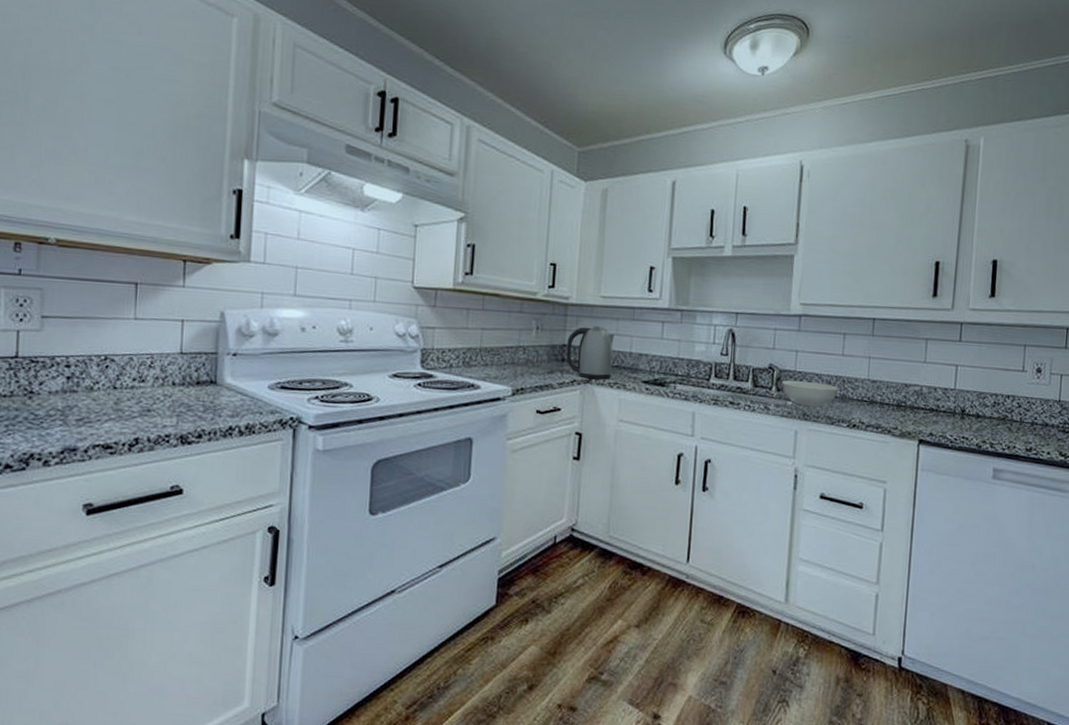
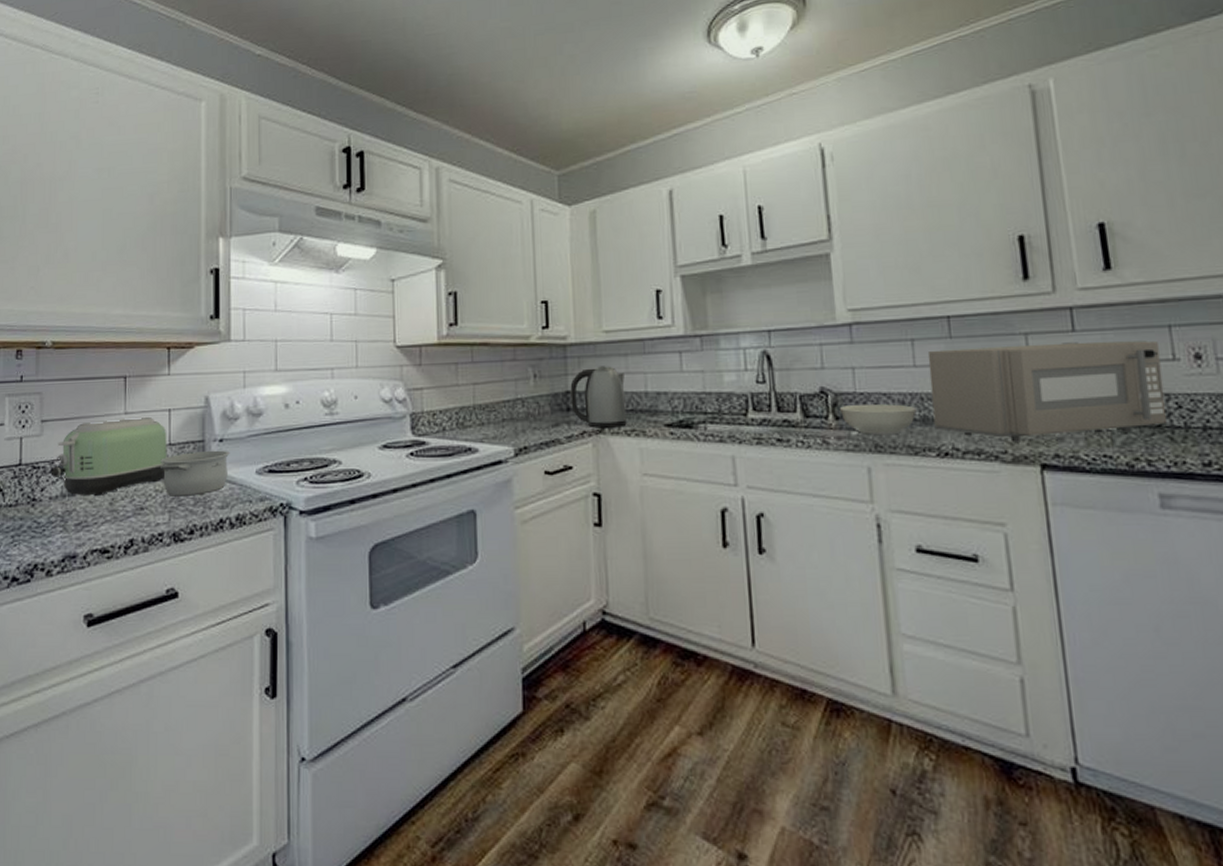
toaster: none [51,323,179,395] -> present [51,417,167,496]
cooking pot: none [169,362,243,403] -> present [159,450,230,497]
microwave: none [849,344,1015,422] -> present [927,340,1166,442]

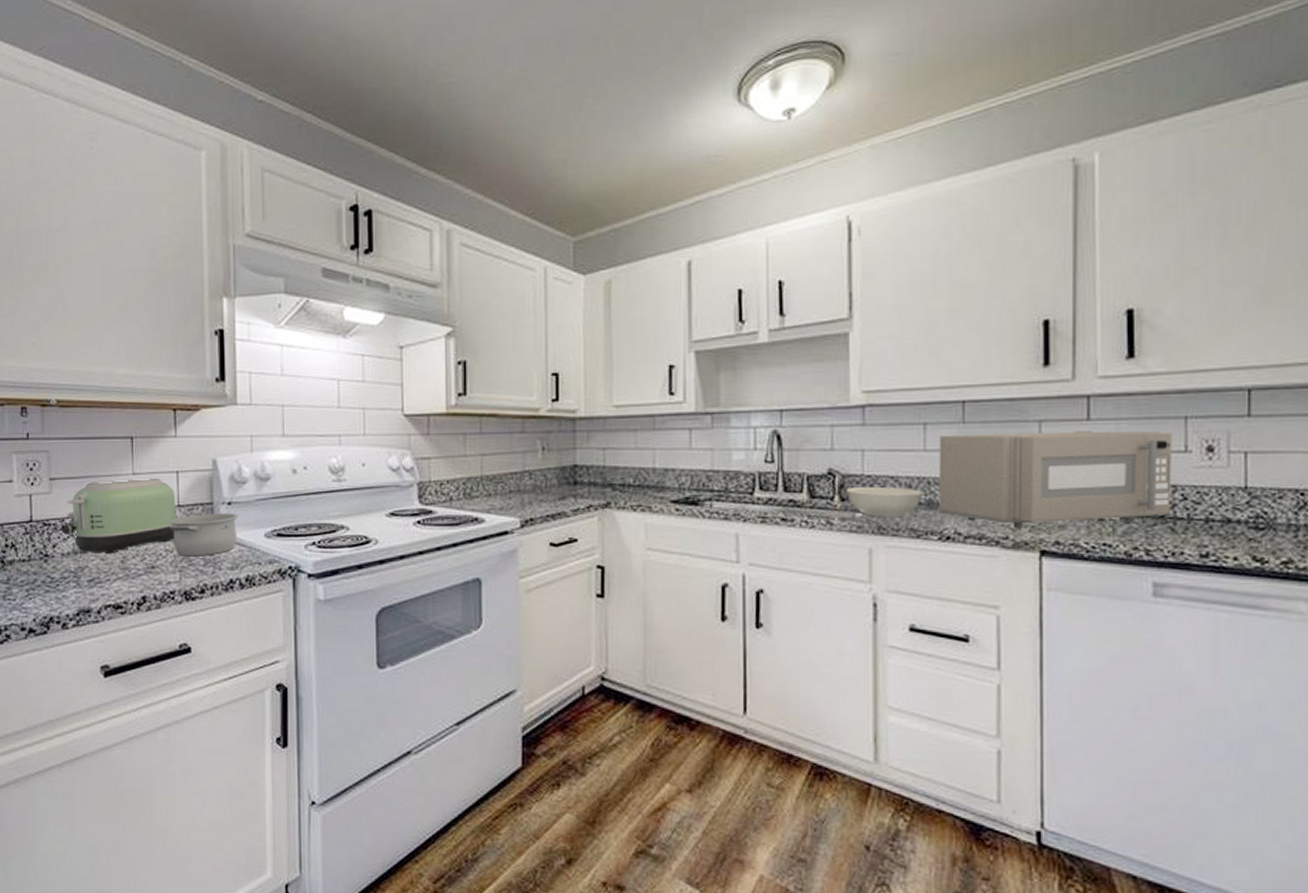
kettle: present [570,366,627,429] -> none [578,441,633,503]

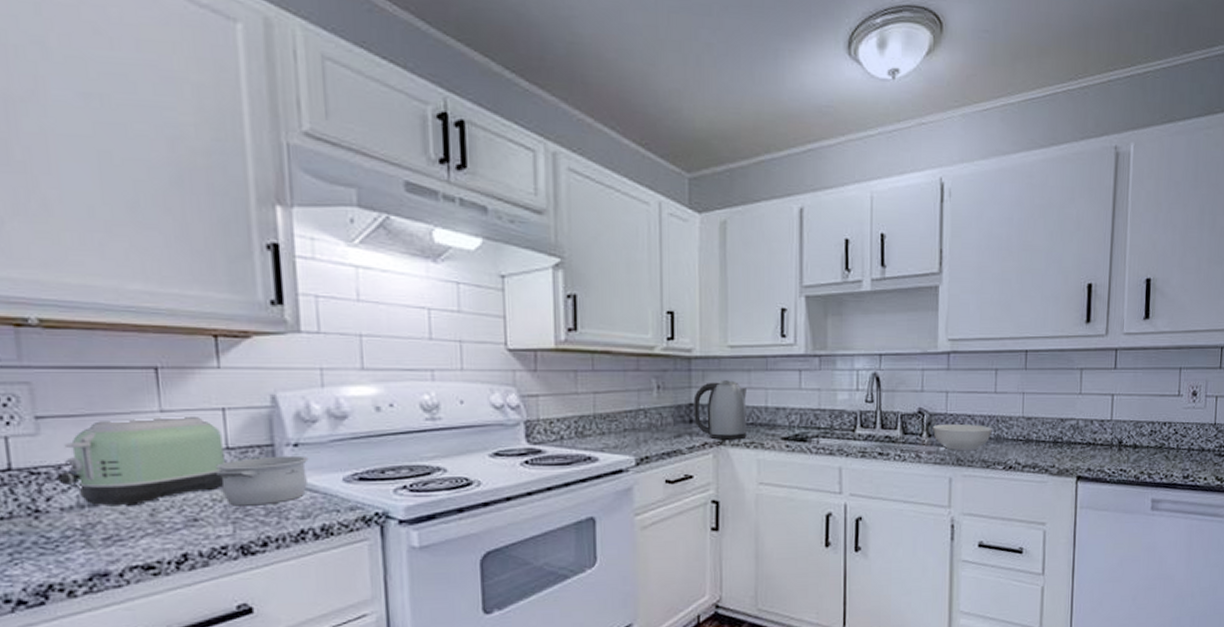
kettle: none [578,441,633,503] -> present [693,380,747,440]
microwave: present [939,431,1172,529] -> none [1004,378,1171,458]

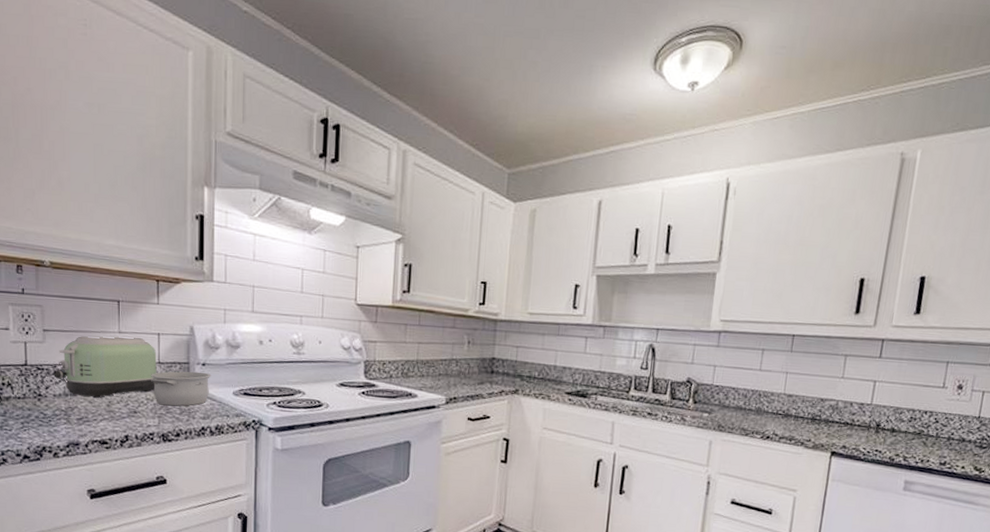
kettle: present [693,380,747,440] -> none [495,341,540,391]
bowl: present [932,423,992,451] -> none [698,393,754,420]

